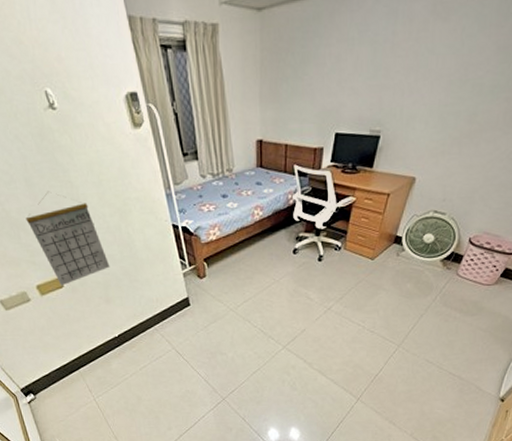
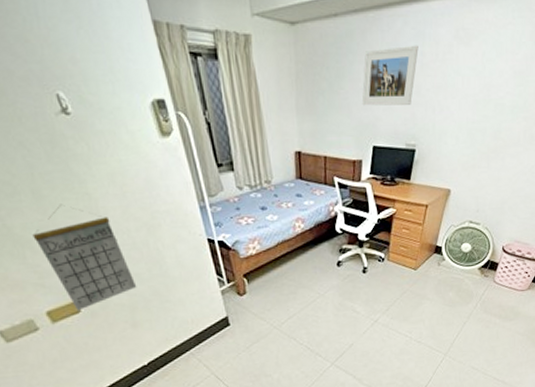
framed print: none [326,23,390,92] -> present [362,45,419,106]

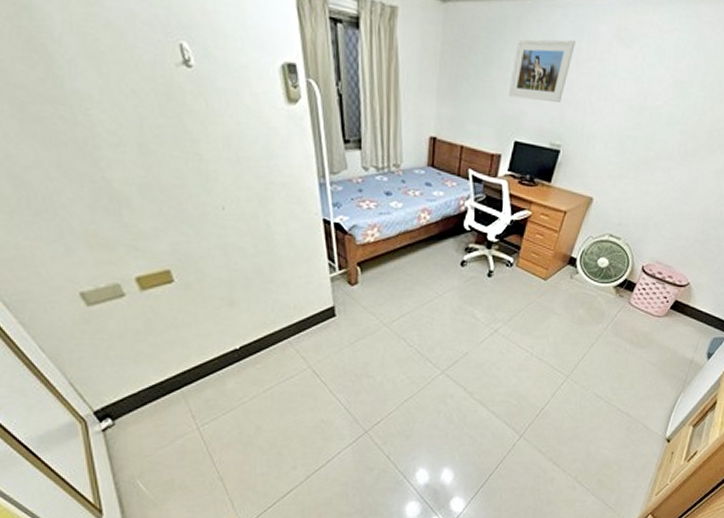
calendar: present [32,204,137,311] -> none [132,162,239,281]

